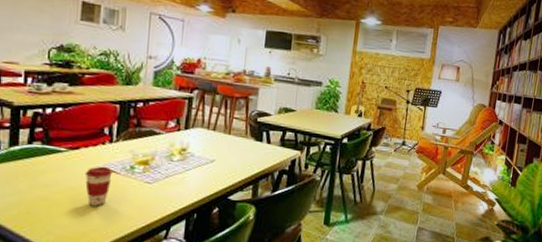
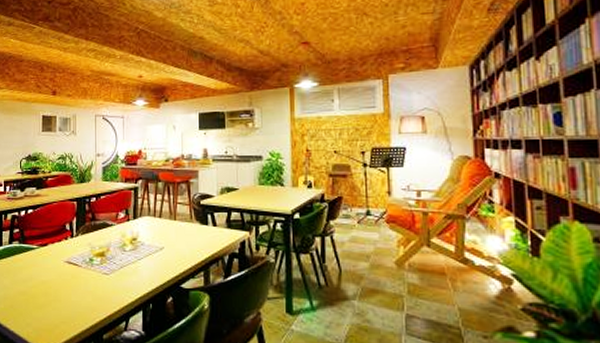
coffee cup: present [84,166,112,206] -> none [53,260,75,299]

